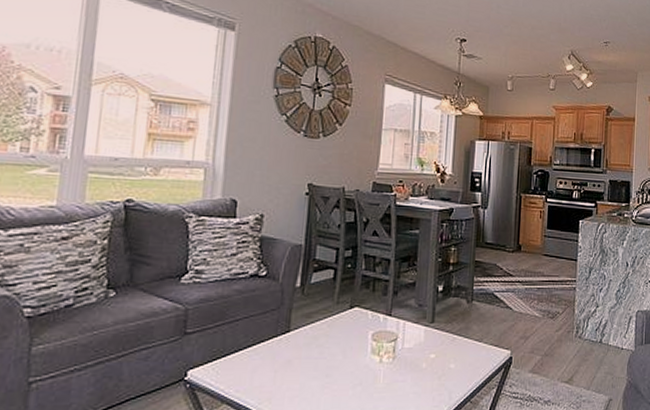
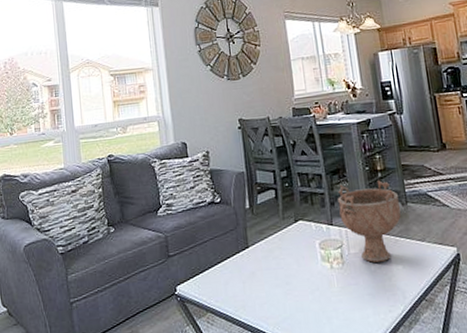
decorative bowl: none [401,273,465,359] -> present [338,179,401,263]

